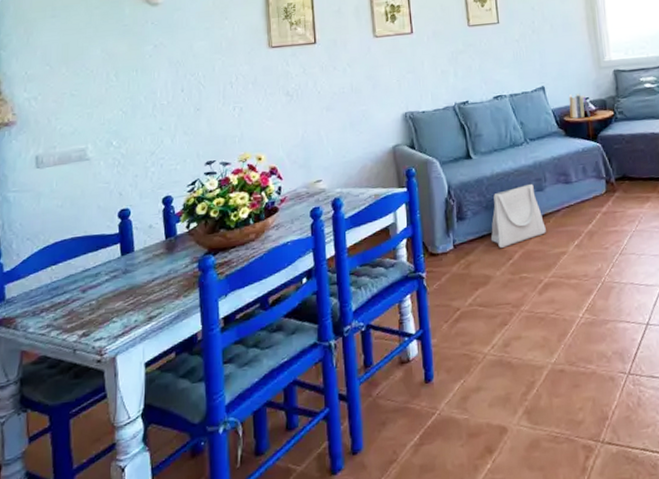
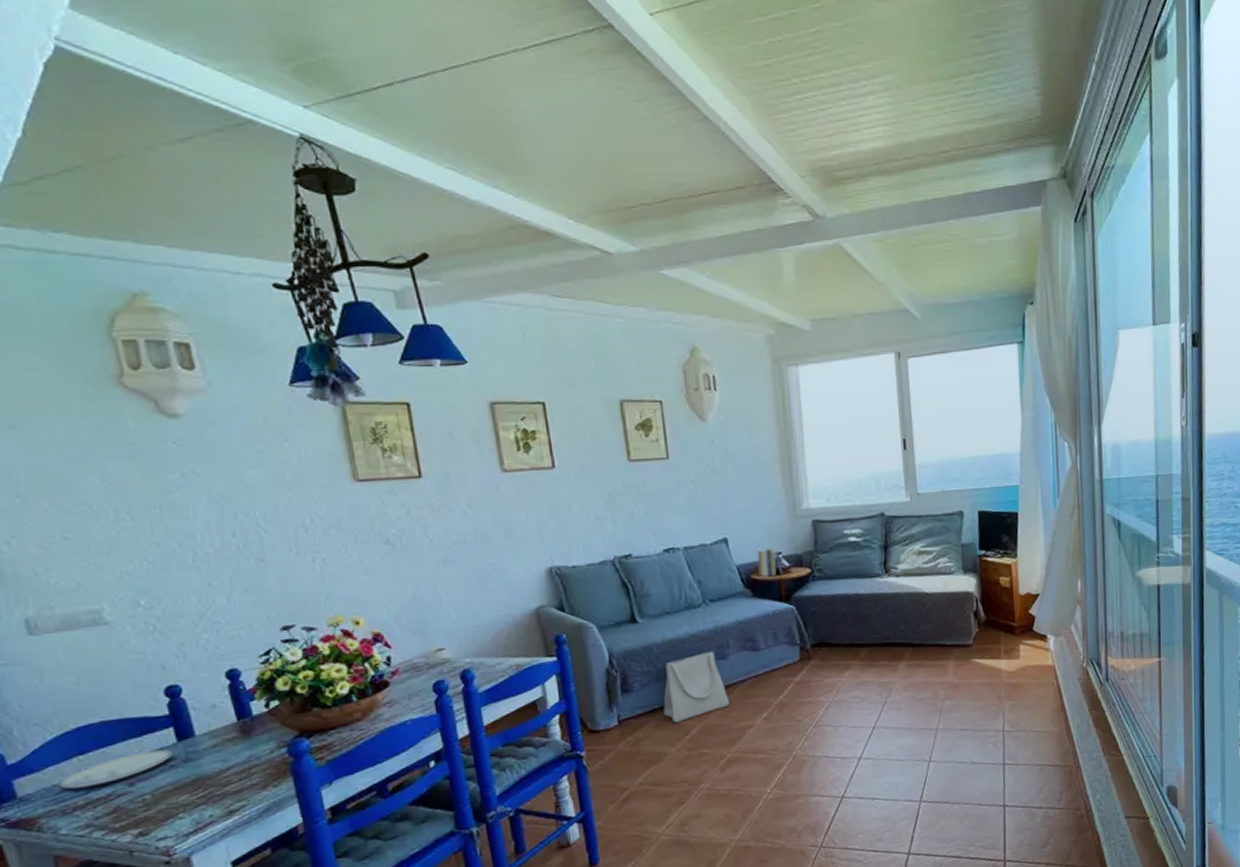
plate: none [35,262,116,294] -> present [59,749,173,789]

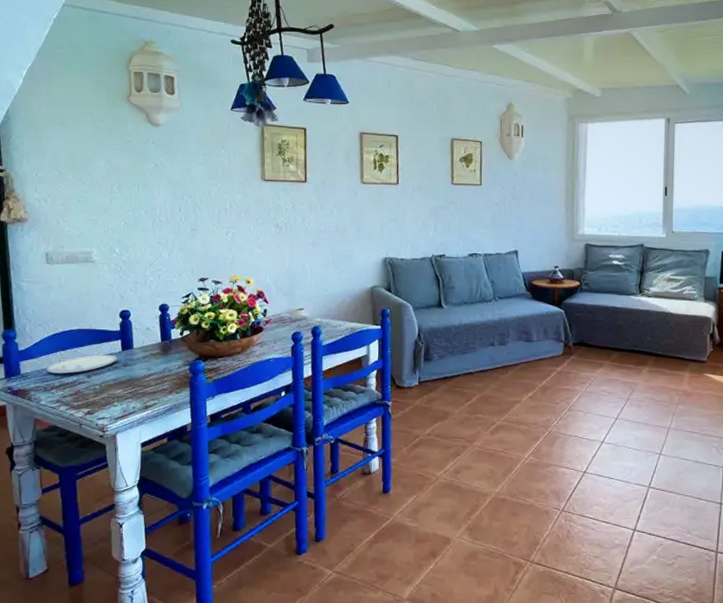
tote bag: present [663,650,729,724] -> none [452,337,504,391]
books: present [757,547,784,577] -> none [539,261,558,285]

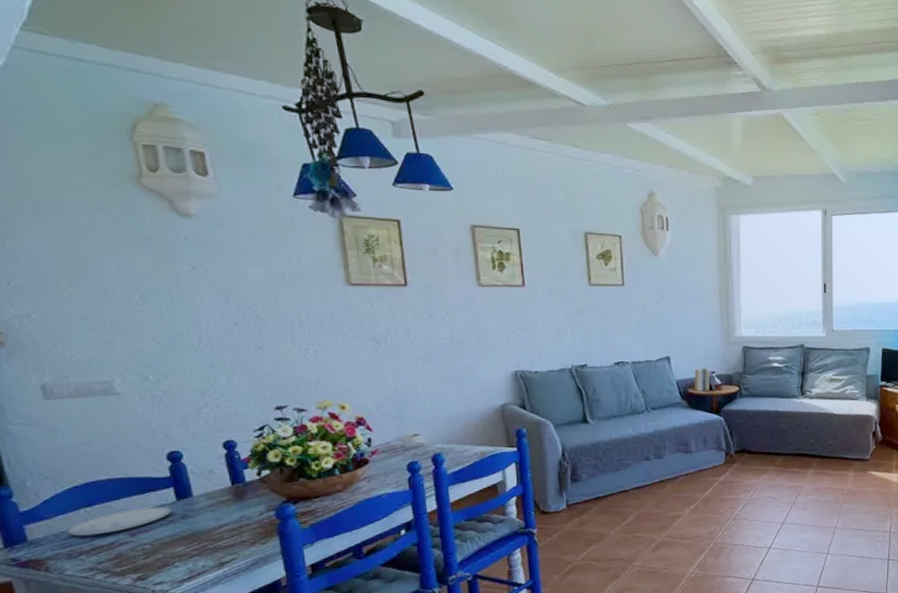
books: none [539,261,558,285] -> present [694,367,716,392]

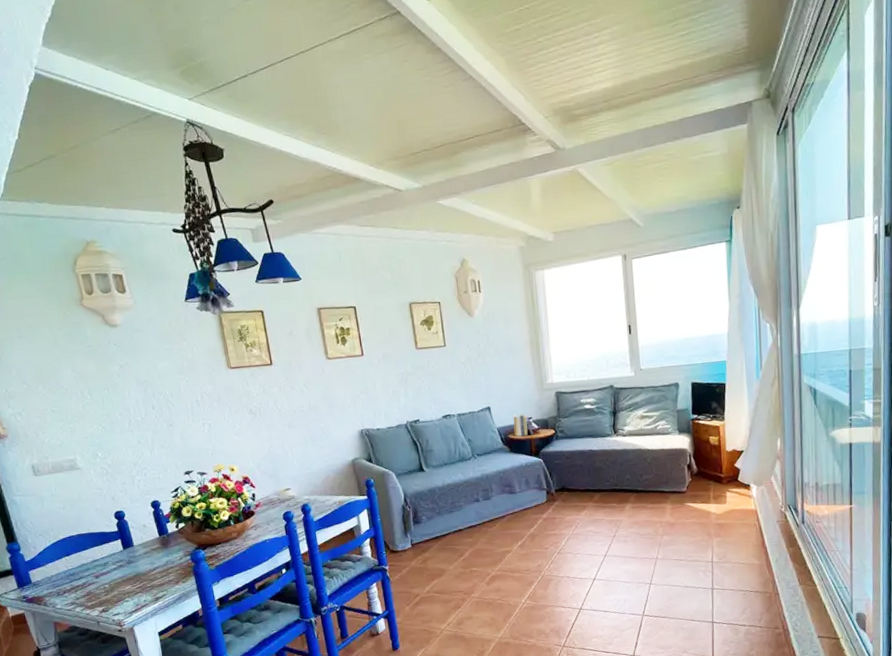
plate: present [67,506,172,536] -> none [55,554,121,579]

